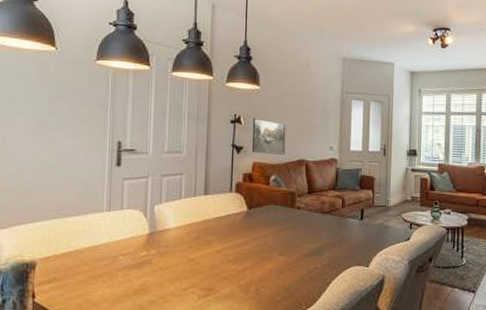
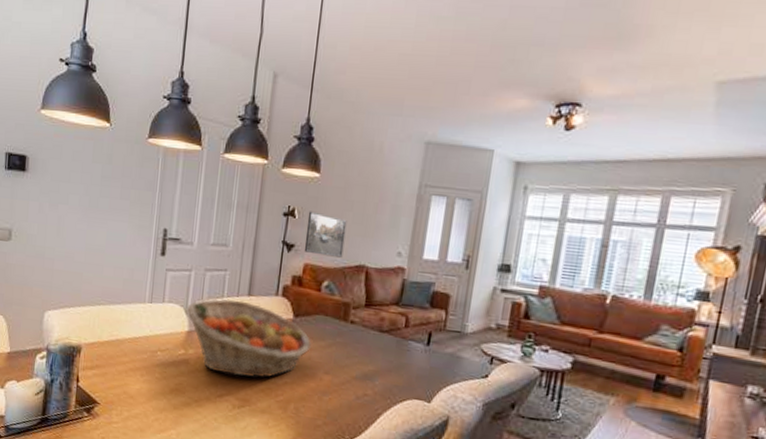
fruit basket: none [145,199,265,268] -> present [186,298,311,378]

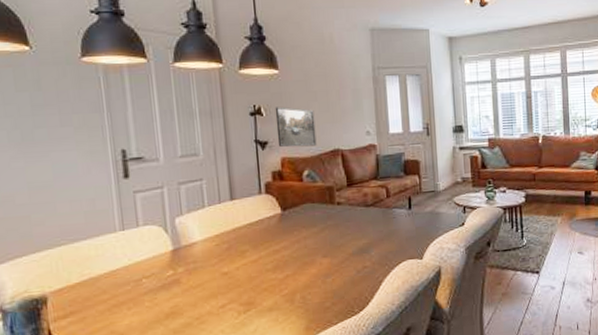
fruit basket: present [186,298,311,378] -> none [165,206,305,284]

